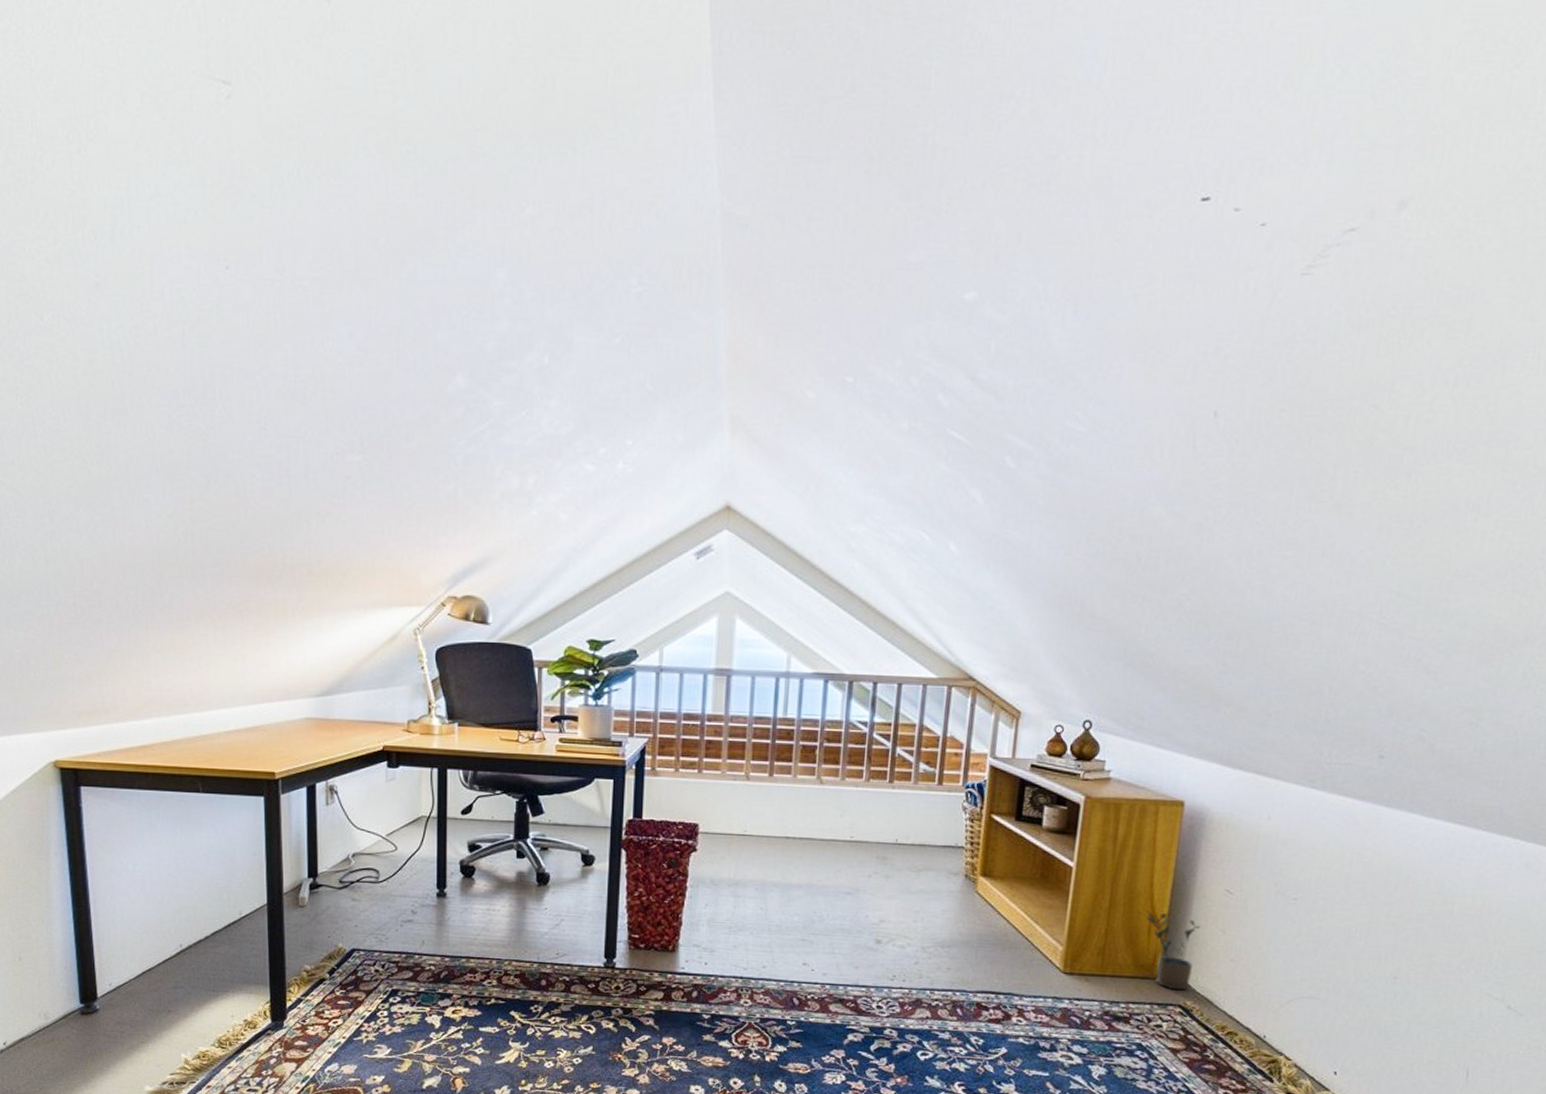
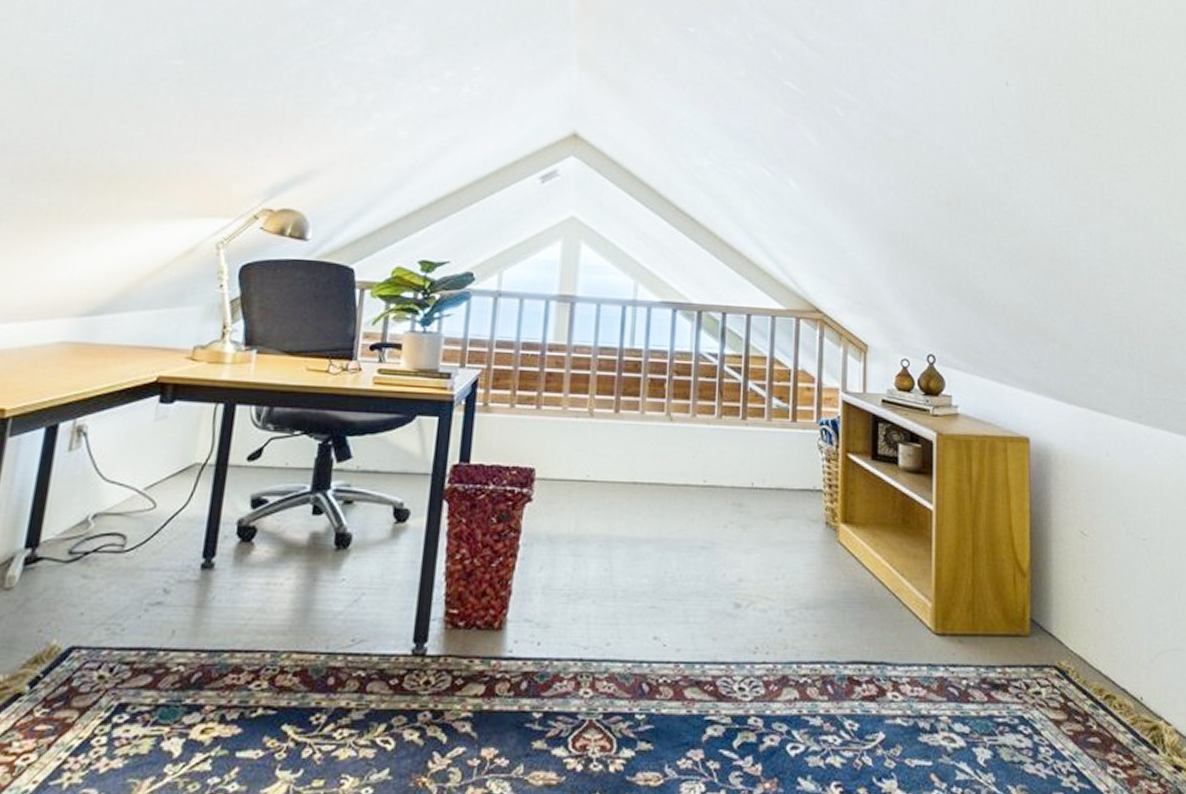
potted plant: present [1147,913,1201,991] -> none [1011,559,1063,649]

